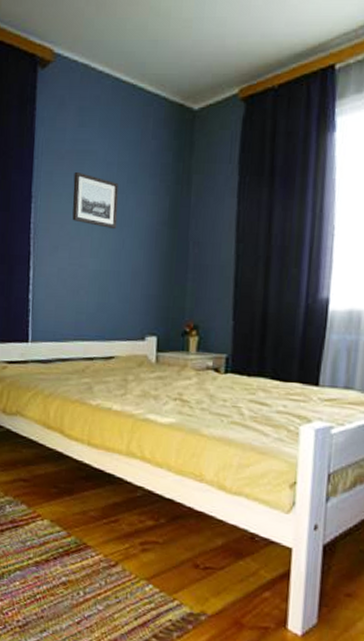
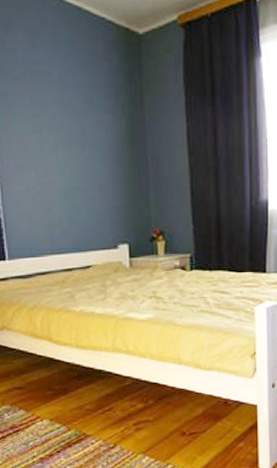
wall art: present [72,171,119,230] -> none [30,92,79,148]

